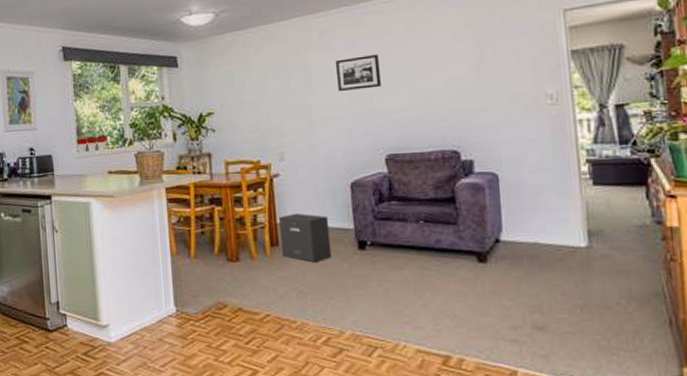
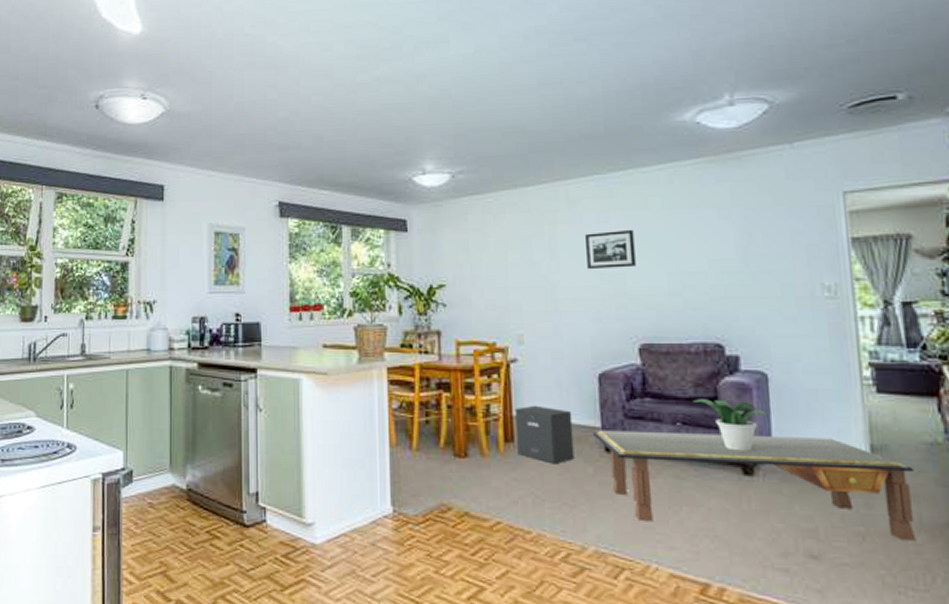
coffee table: none [346,226,627,310] -> present [592,430,917,542]
potted plant: none [433,198,498,242] -> present [693,399,767,451]

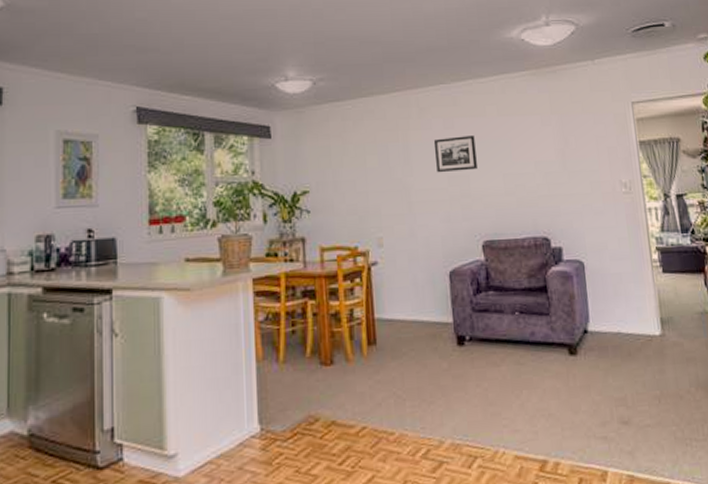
speaker: present [514,405,575,465] -> none [376,306,431,363]
coffee table: present [592,430,917,542] -> none [445,315,696,410]
potted plant: present [693,399,767,451] -> none [527,287,585,334]

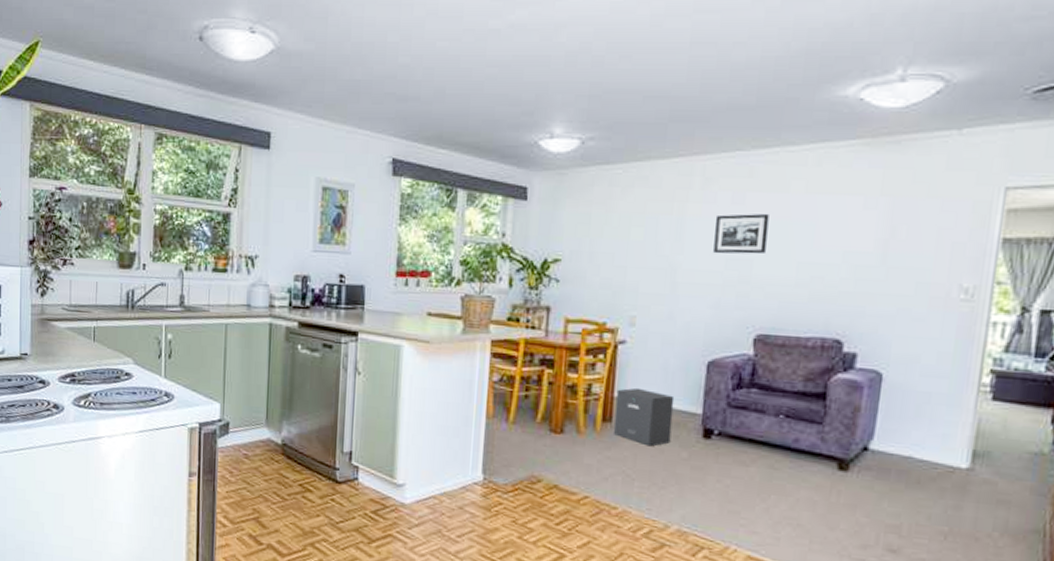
speaker: none [376,306,431,363] -> present [614,387,675,447]

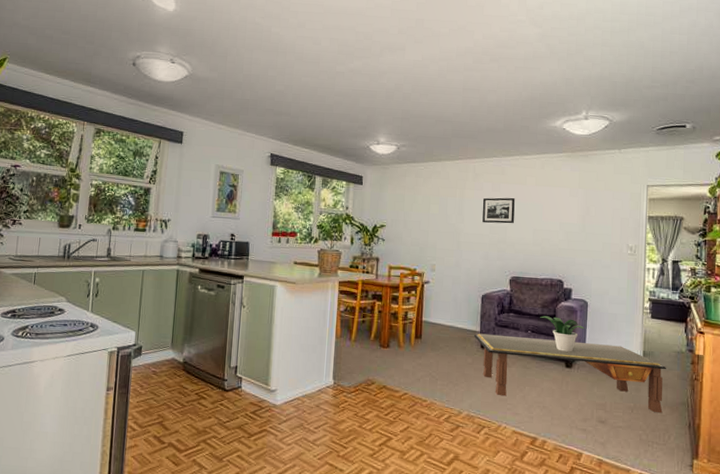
speaker: present [614,387,675,447] -> none [423,314,462,355]
coffee table: none [691,416,1012,544] -> present [473,333,666,414]
potted plant: none [800,393,874,448] -> present [540,316,585,352]

